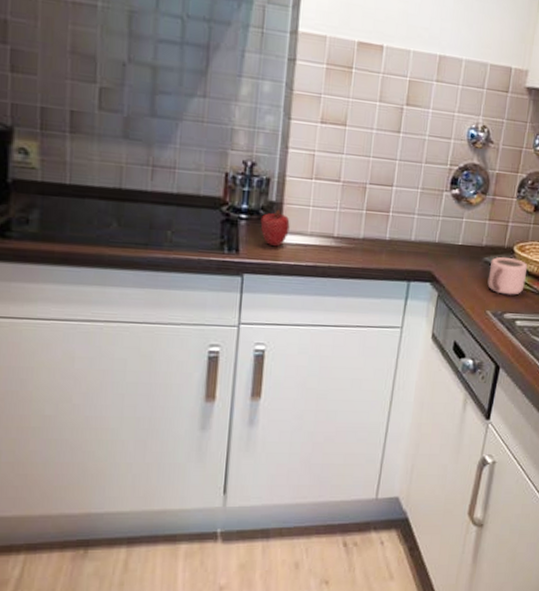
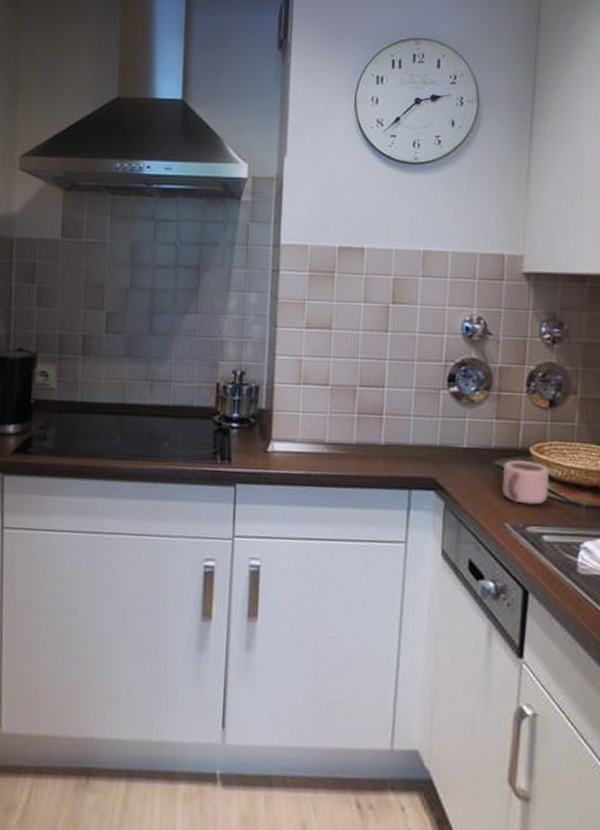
apple: present [260,210,290,247] -> none [251,417,280,456]

